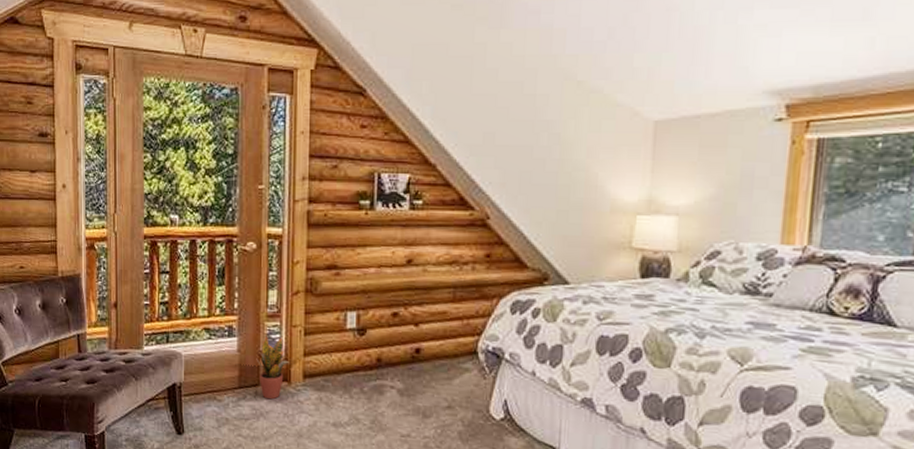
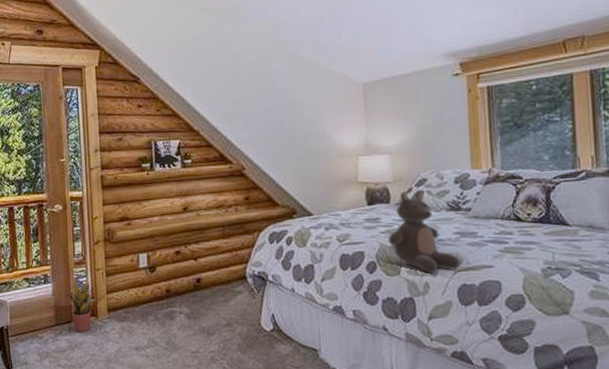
teddy bear: none [661,264,750,370] -> present [388,190,461,273]

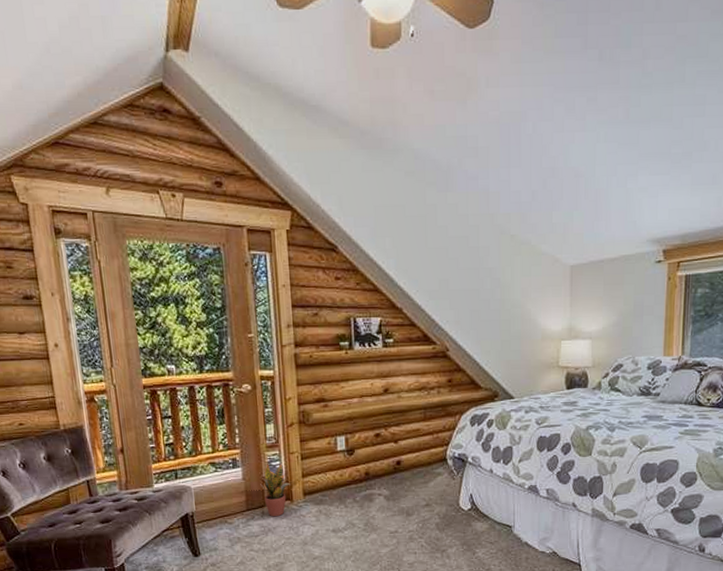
teddy bear: present [388,190,461,273] -> none [584,375,646,454]

